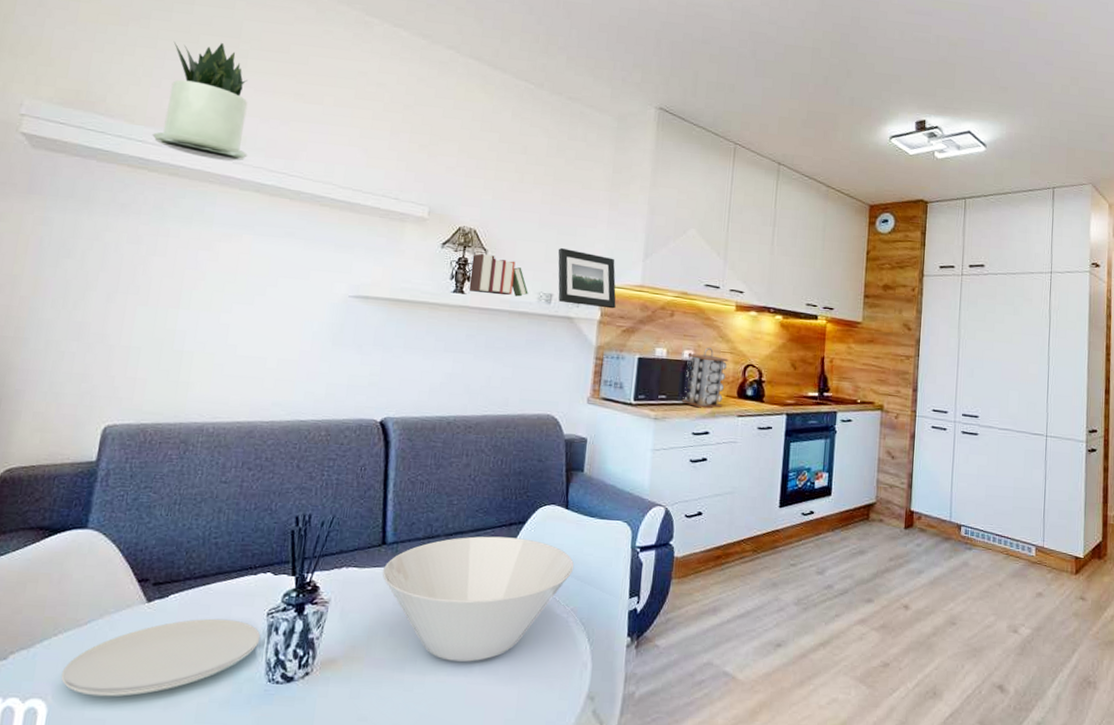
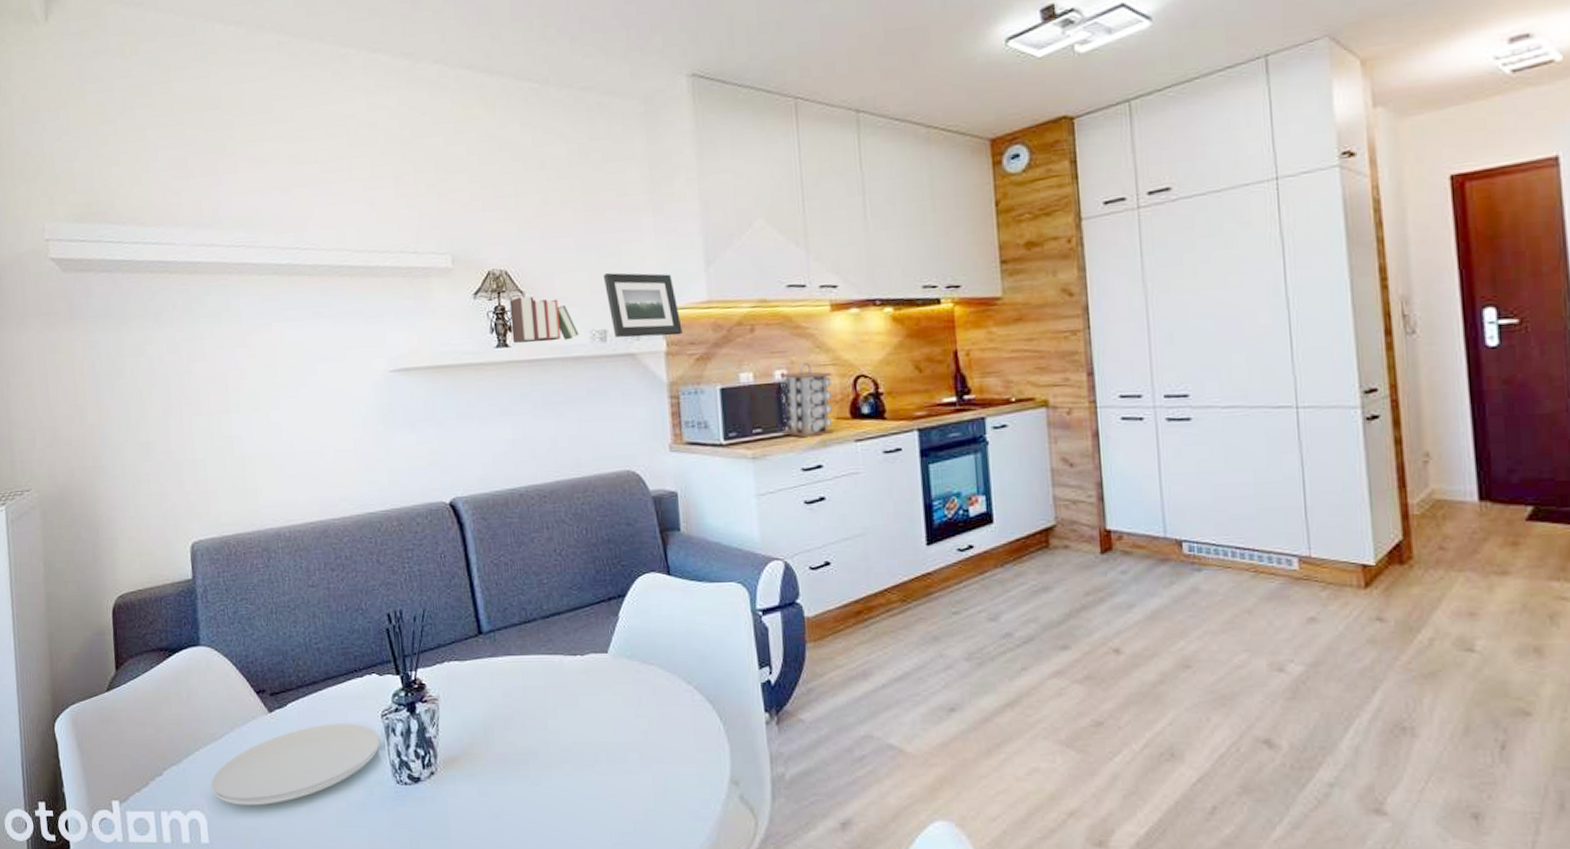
planter: present [152,41,248,161] -> none [160,118,258,248]
bowl: present [382,536,575,663] -> none [484,613,690,753]

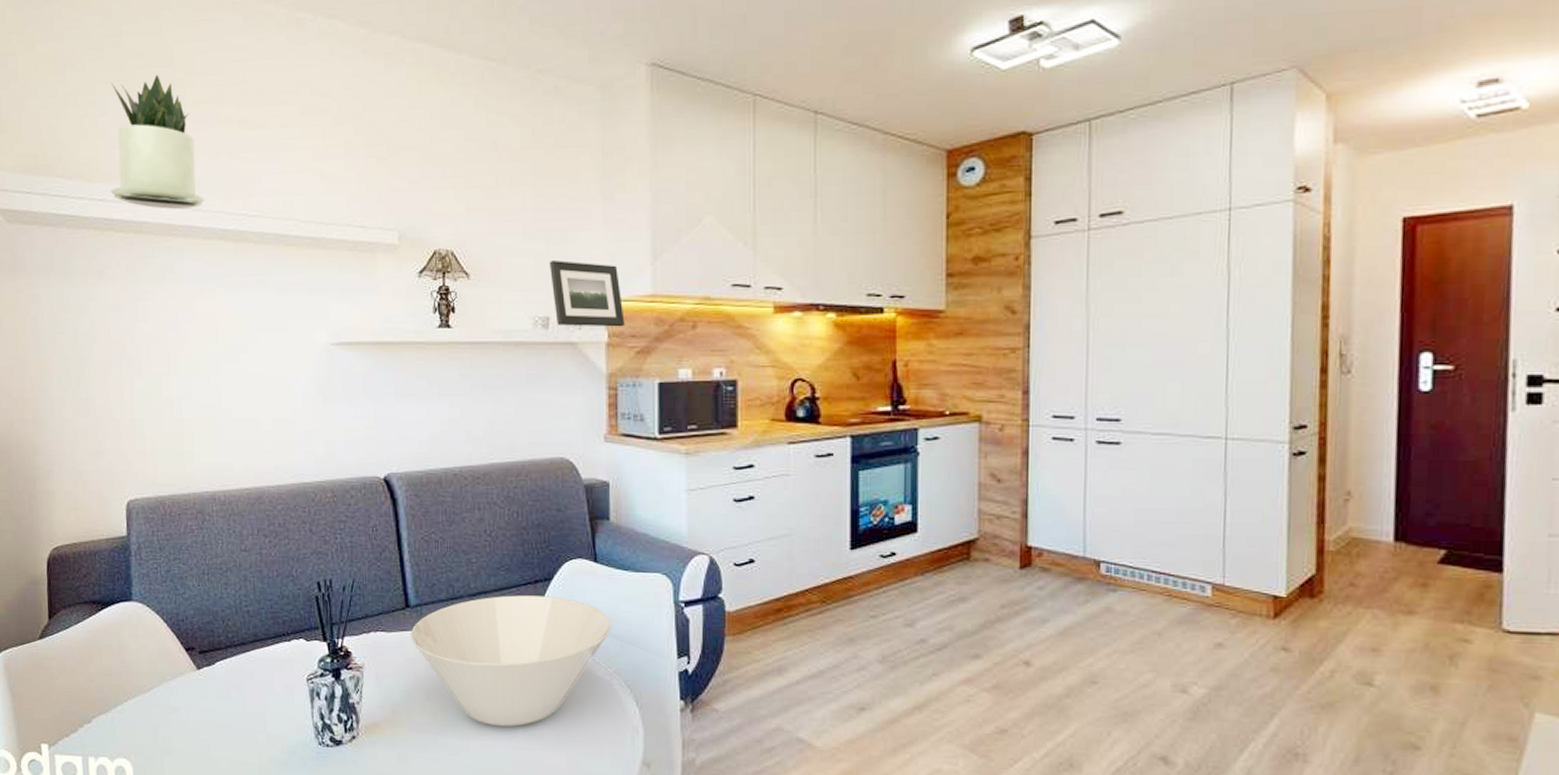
planter: none [160,118,258,248] -> present [110,75,205,210]
plate: present [211,724,380,806] -> none [138,684,305,758]
bowl: none [484,613,690,753] -> present [410,595,612,727]
books: present [509,296,579,343] -> none [454,278,521,325]
spice rack: present [780,362,833,438] -> none [716,363,770,437]

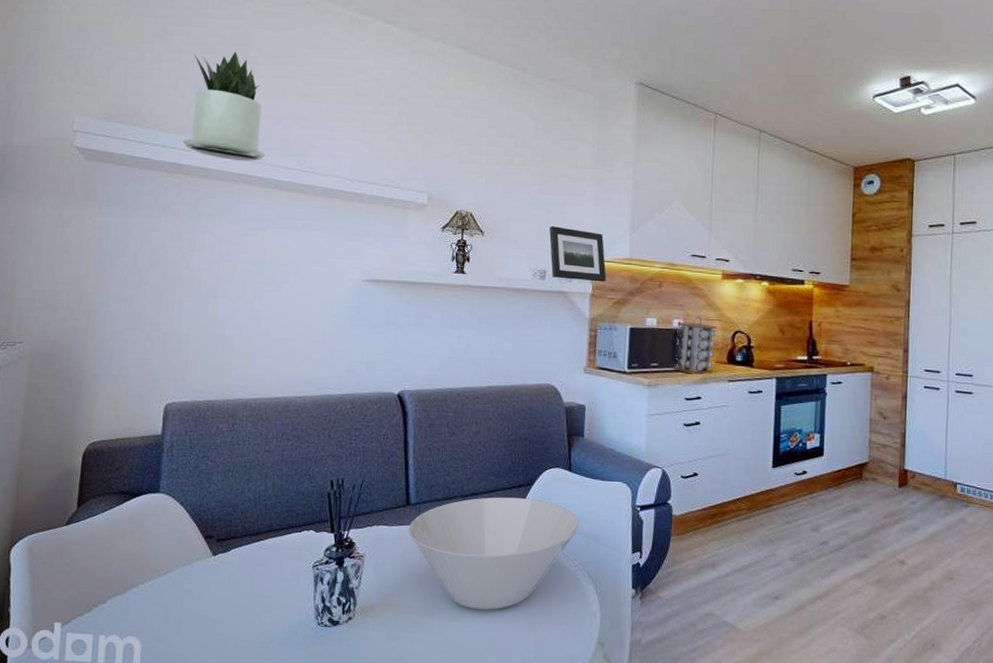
spice rack: none [716,363,770,437] -> present [673,316,717,375]

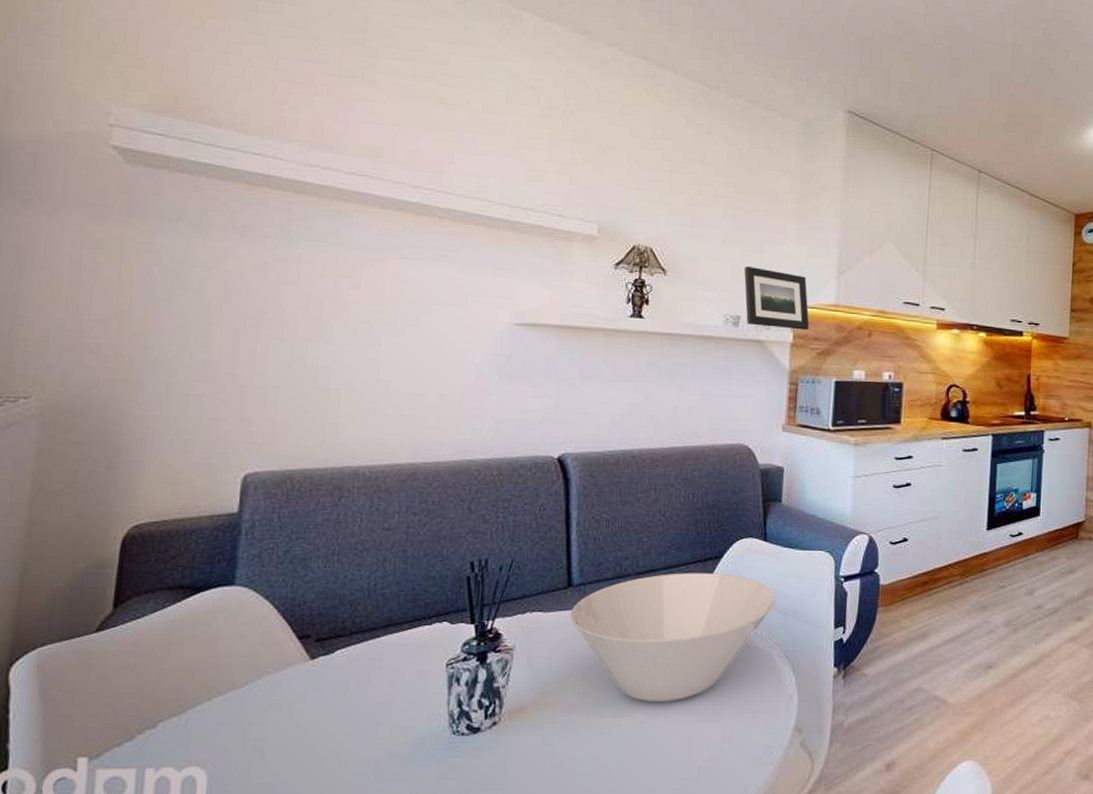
planter: present [183,52,266,162] -> none [271,38,386,176]
spice rack: present [673,316,717,375] -> none [882,368,931,432]

